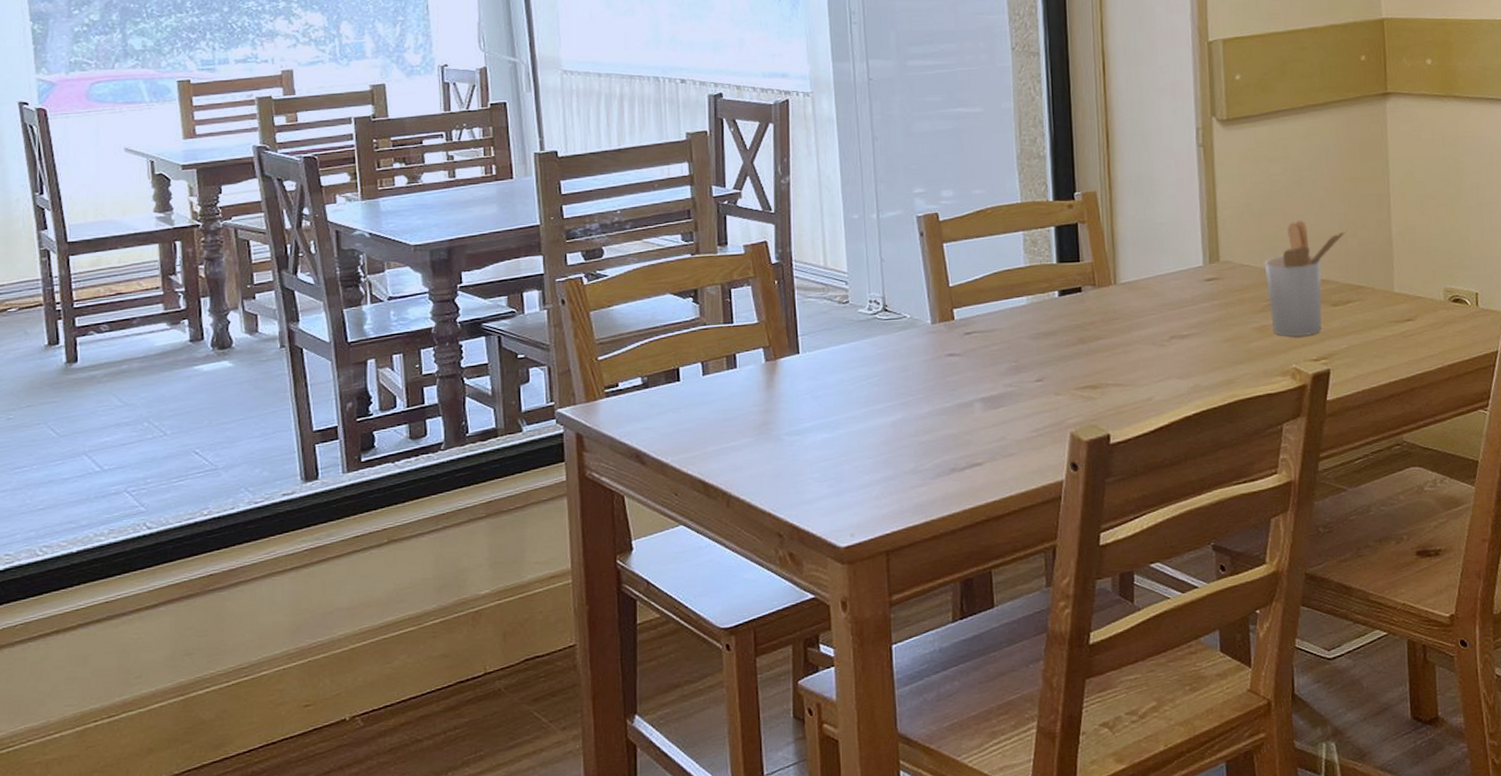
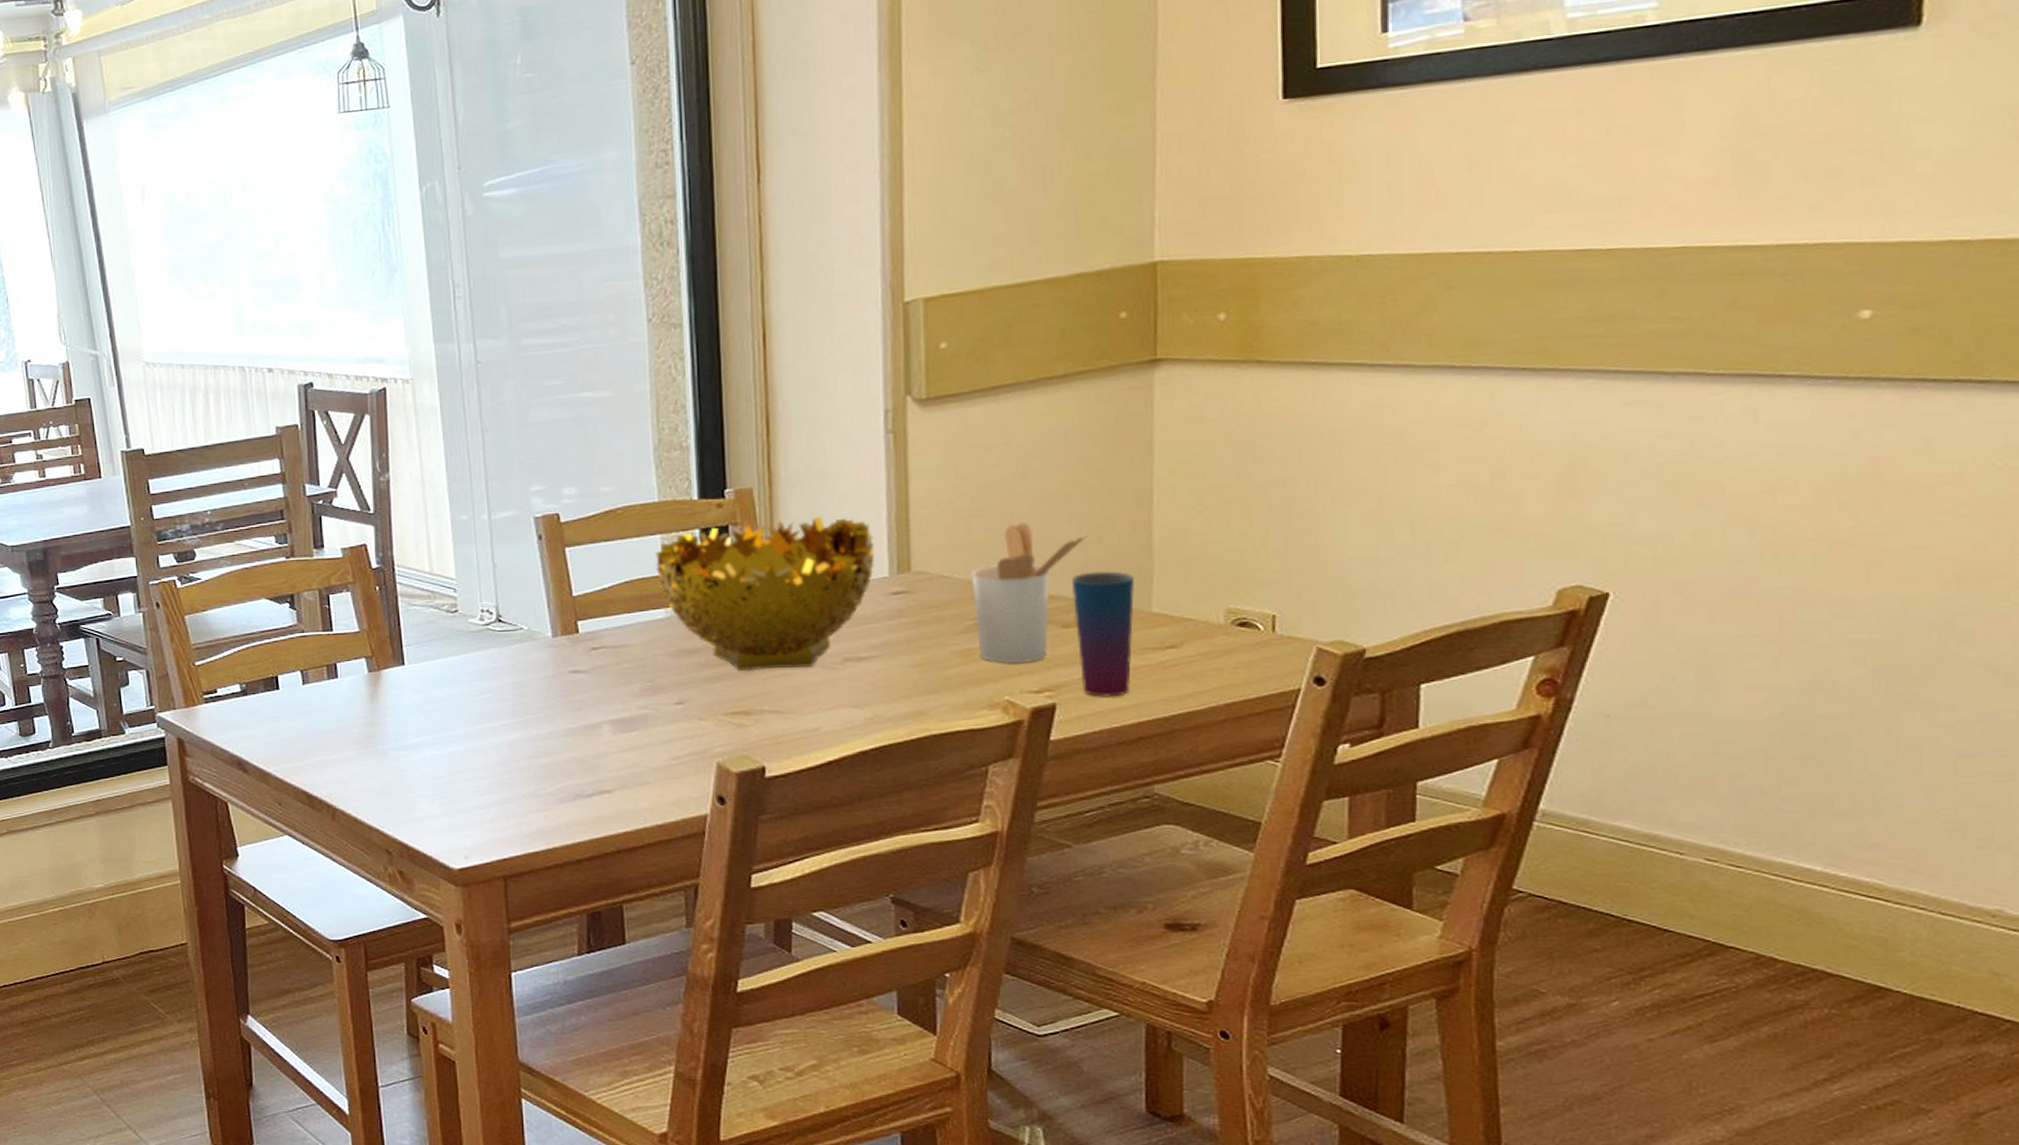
decorative bowl: none [1019,215,1192,350] -> present [656,516,875,671]
cup: none [1336,259,1382,363] -> present [1071,571,1135,697]

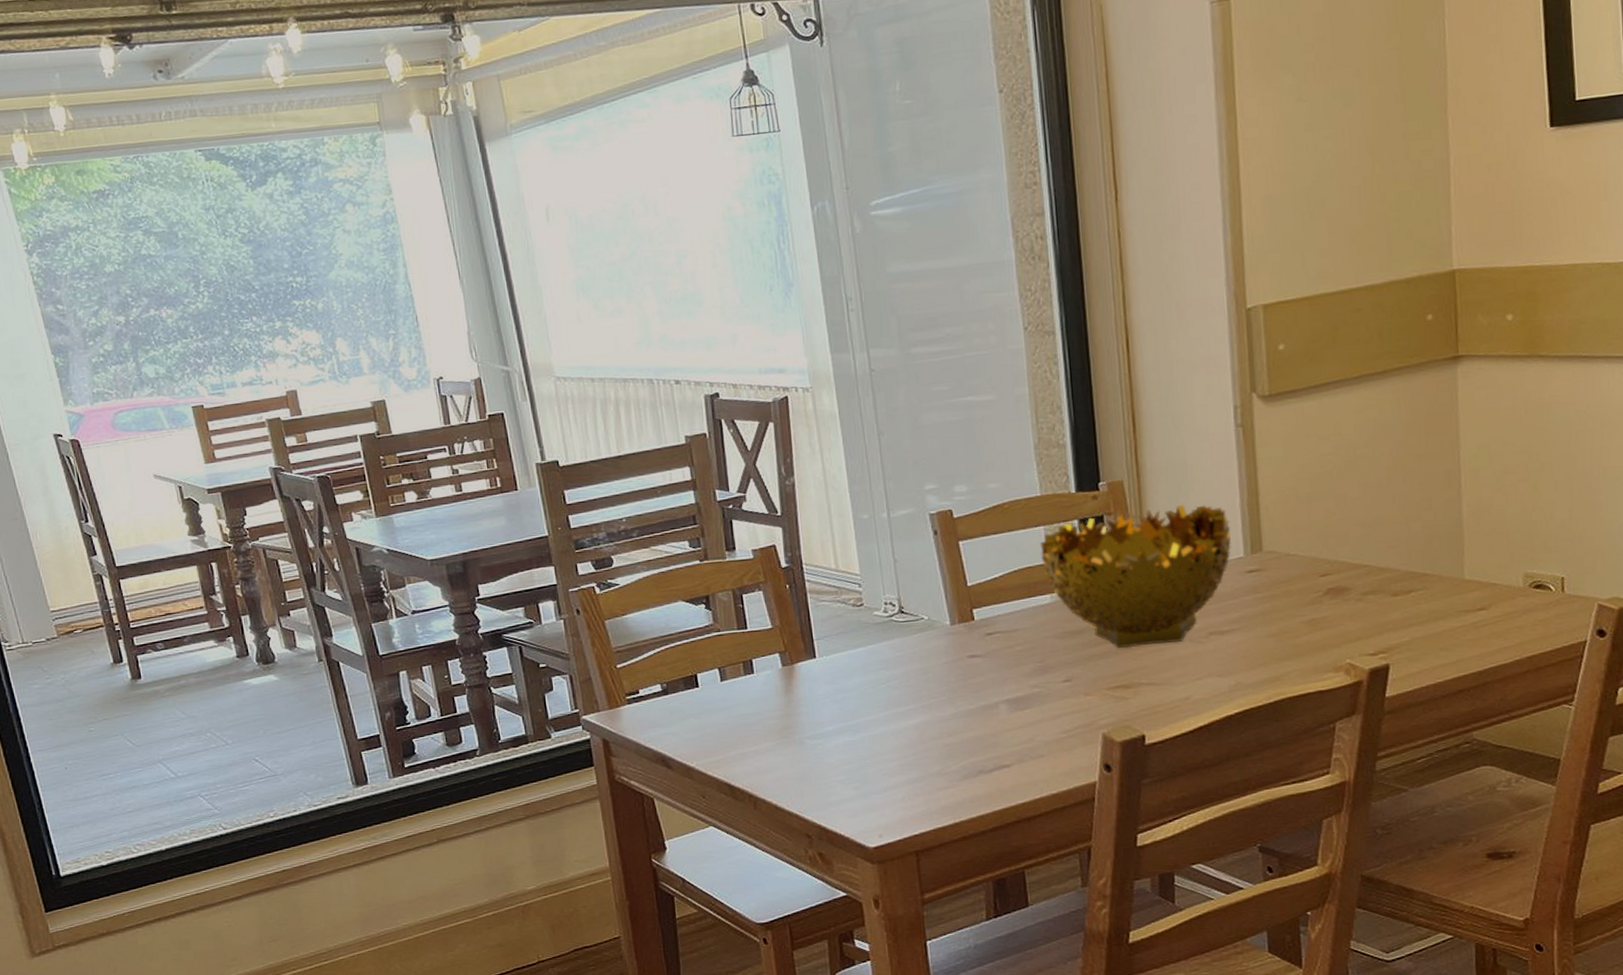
utensil holder: present [971,523,1091,664] -> none [1313,504,1412,630]
cup: present [1071,571,1135,697] -> none [1397,544,1450,657]

